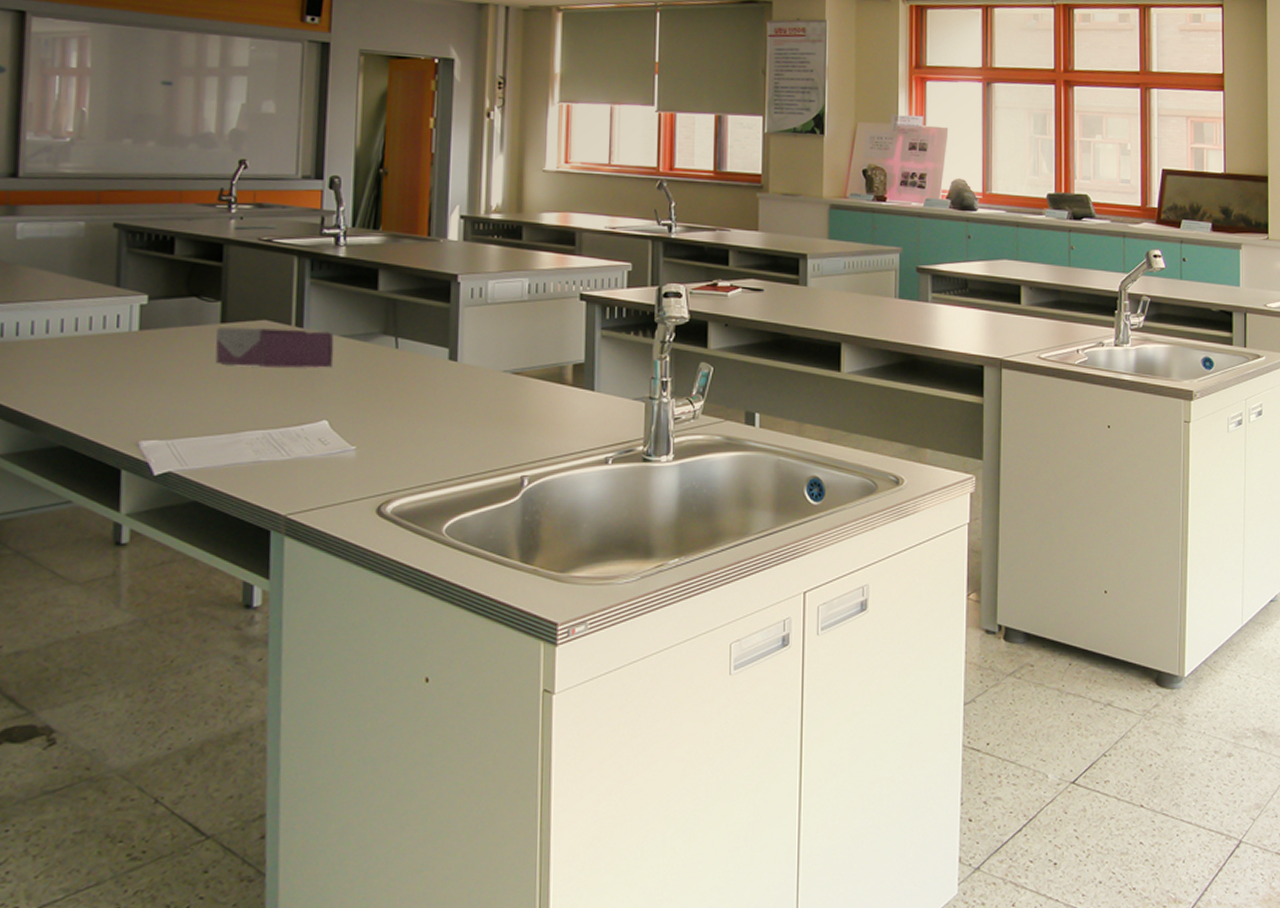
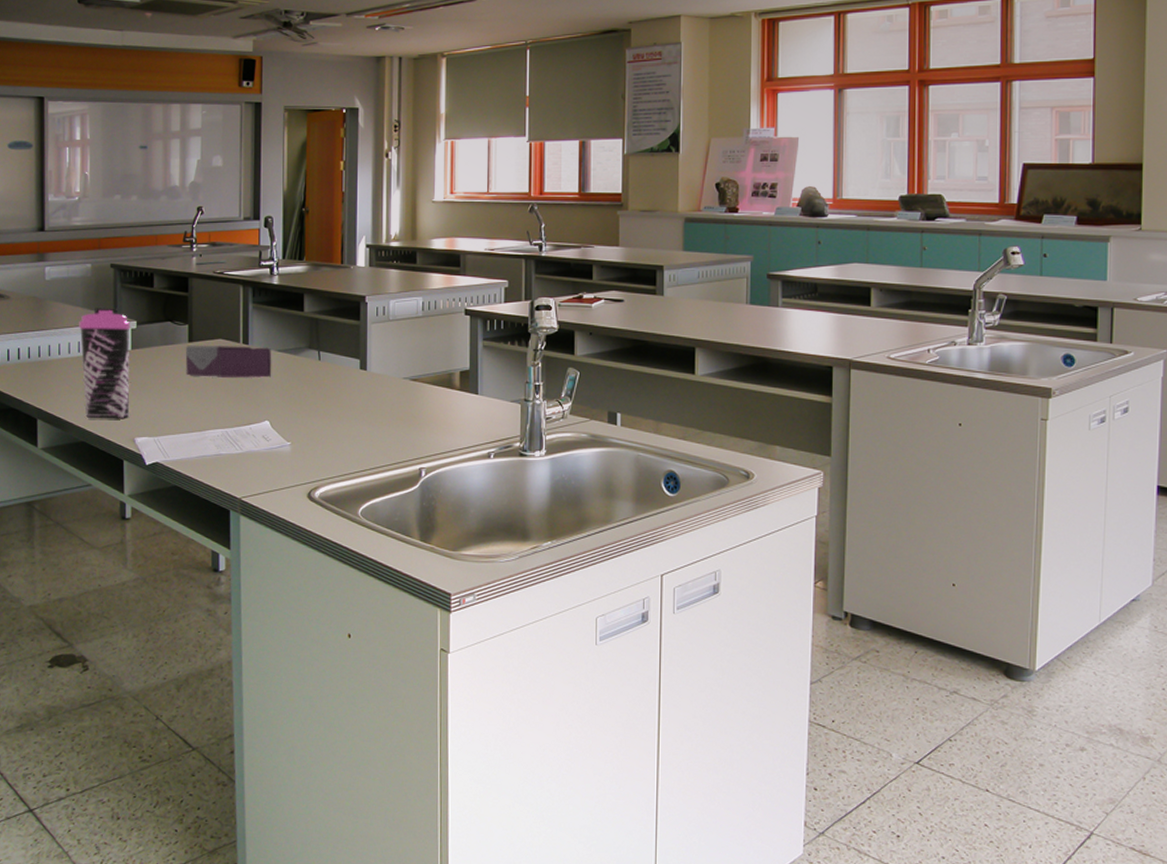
water bottle: none [63,277,139,418] -> present [79,308,131,419]

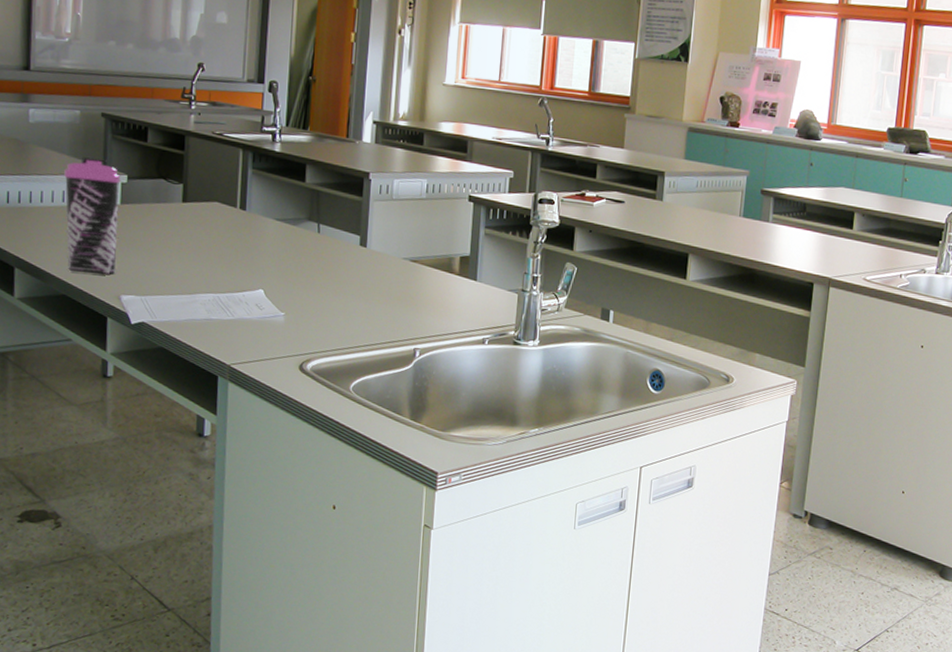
tissue box: present [185,346,272,378] -> none [178,206,270,246]

